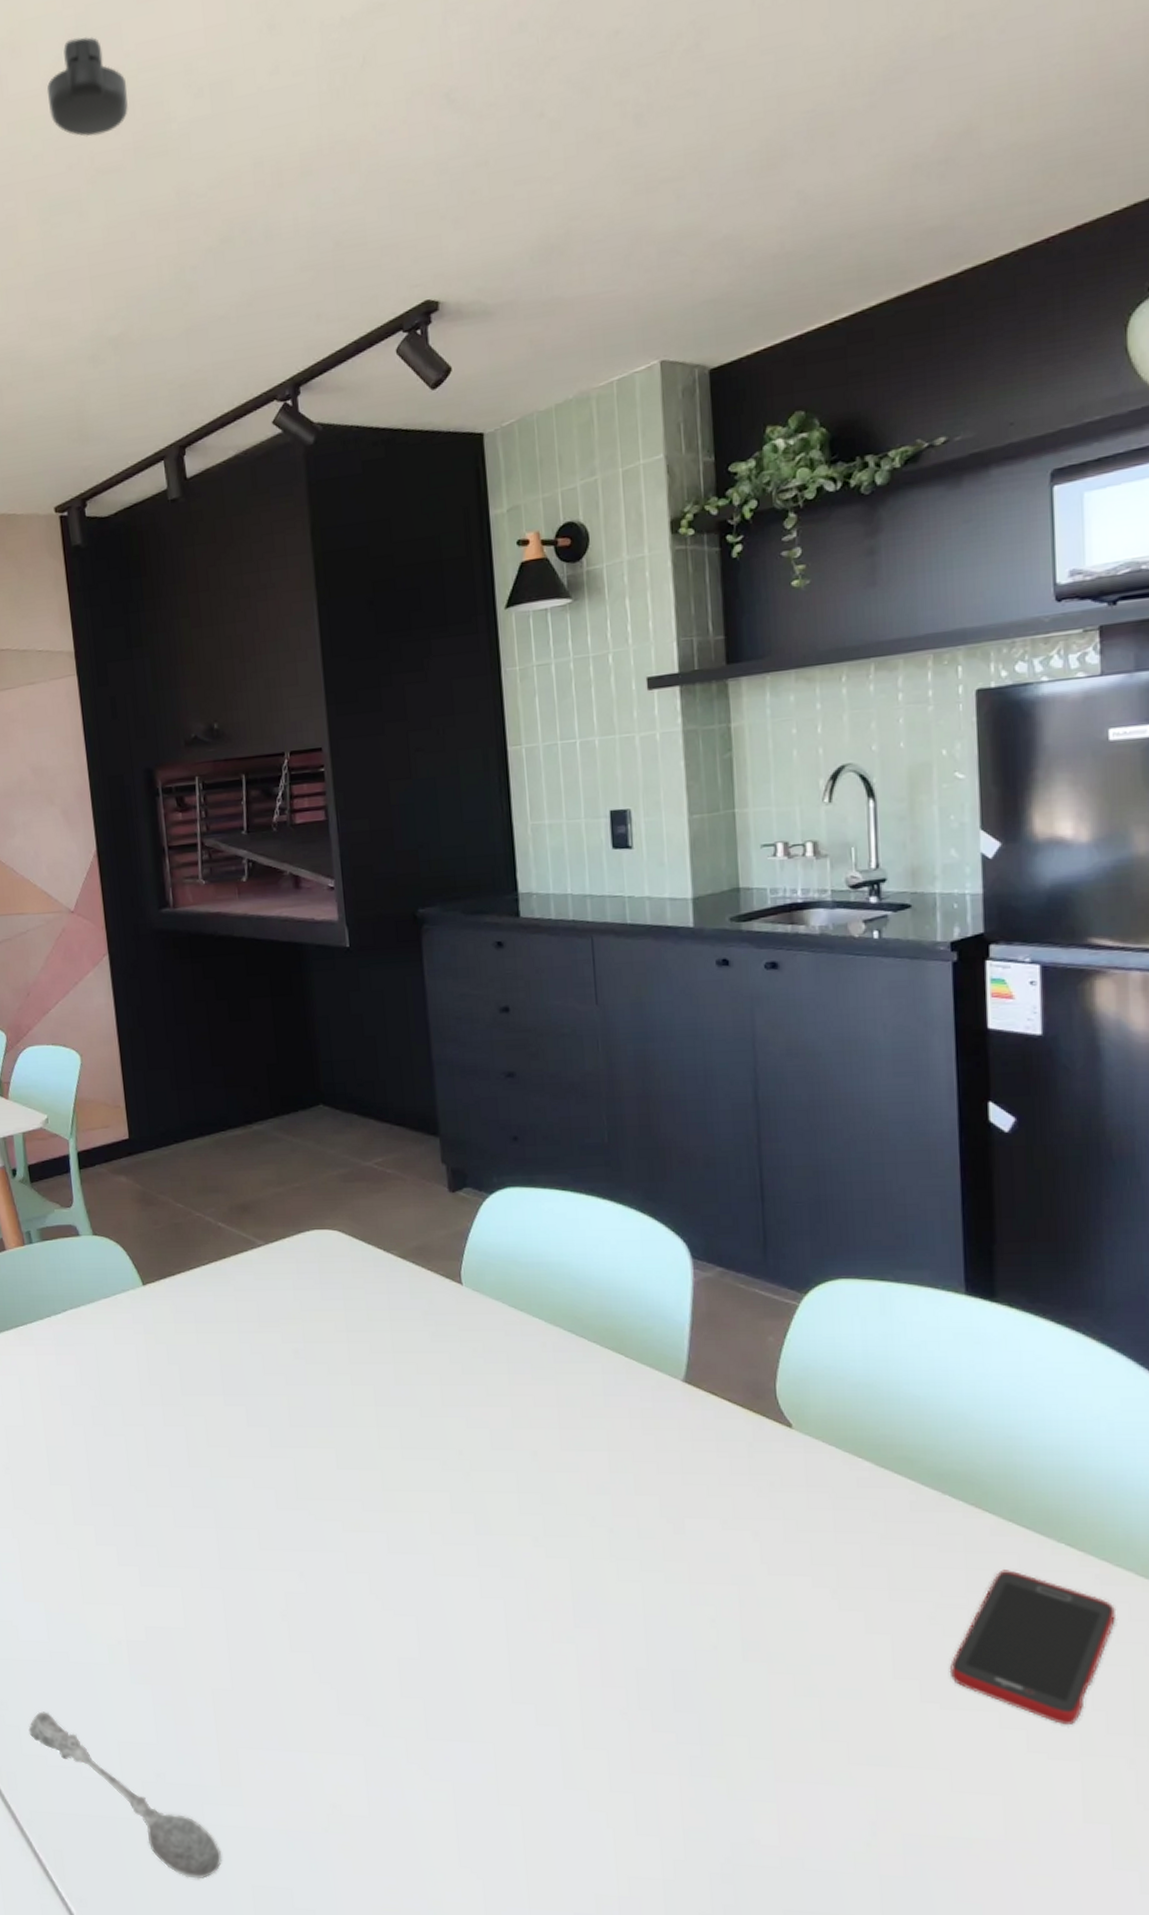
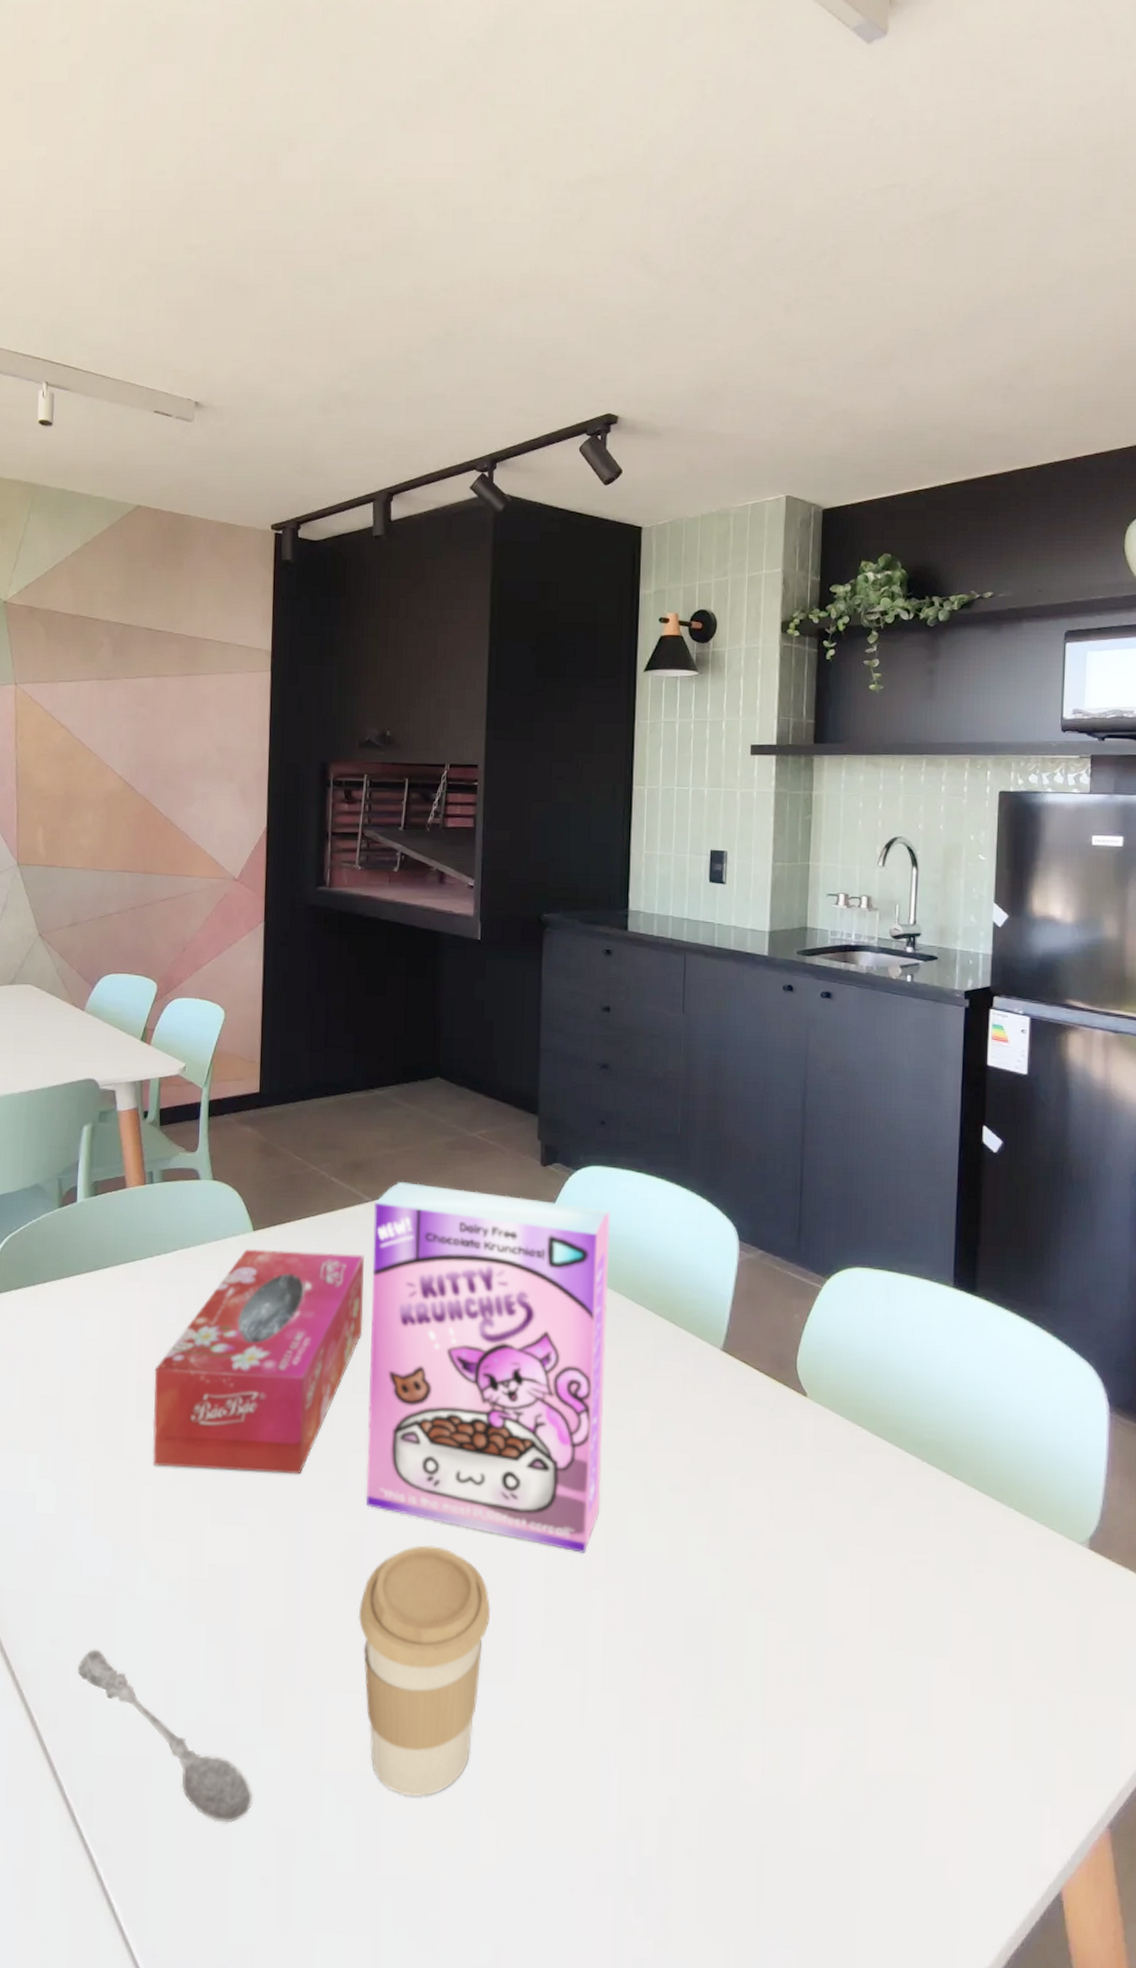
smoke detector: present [46,36,128,137] -> none [314,147,384,228]
tissue box: none [61,1303,274,1534] -> present [152,1249,364,1475]
cereal box: none [267,1221,560,1606] -> present [365,1181,610,1553]
coffee cup: none [307,1602,451,1856] -> present [358,1545,491,1797]
cell phone: present [949,1570,1117,1724] -> none [915,1530,1049,1671]

